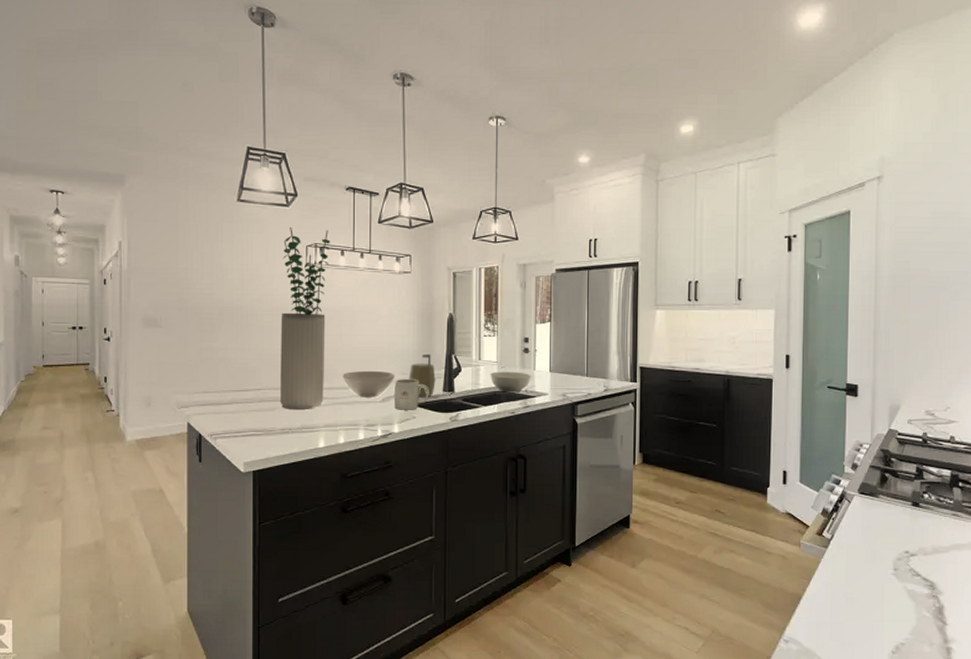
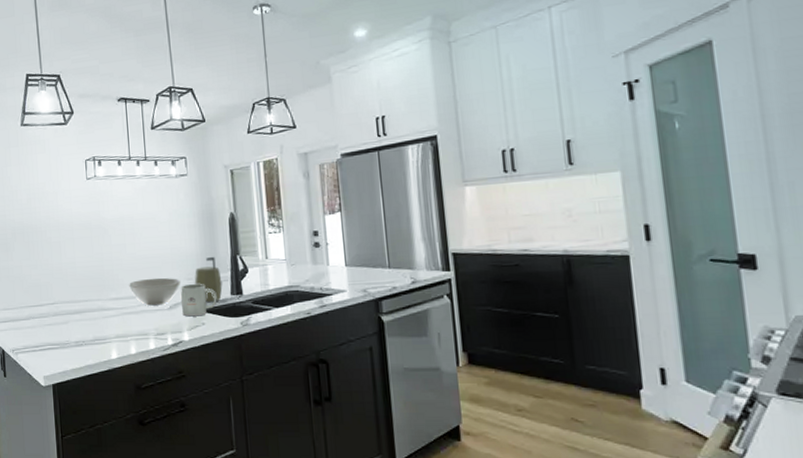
vase: present [280,226,331,409] -> none [64,142,113,322]
bowl: present [490,371,532,393] -> none [279,268,326,292]

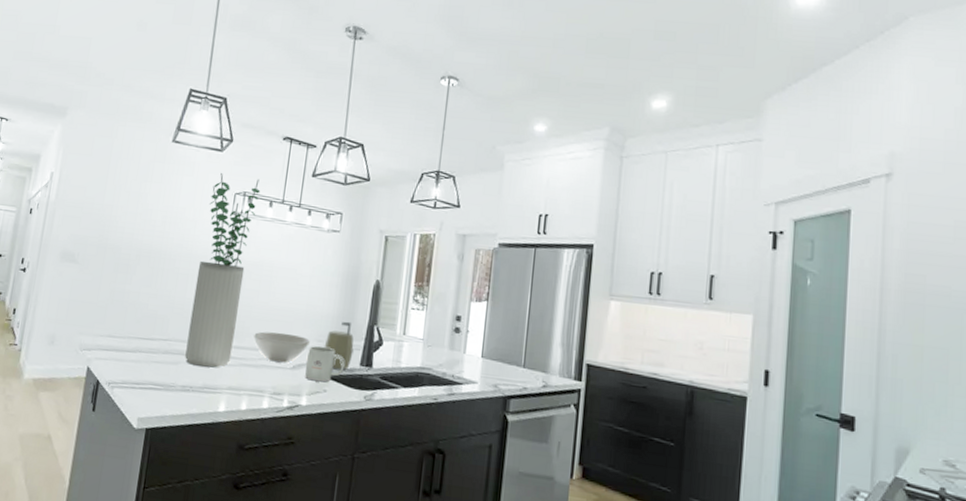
vase: none [64,142,113,322] -> present [185,172,261,368]

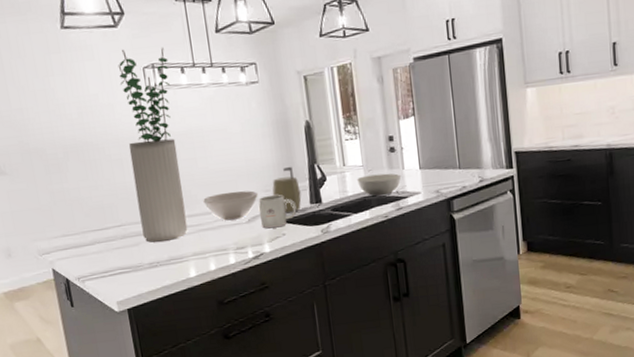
bowl: none [413,350,461,377] -> present [357,173,402,197]

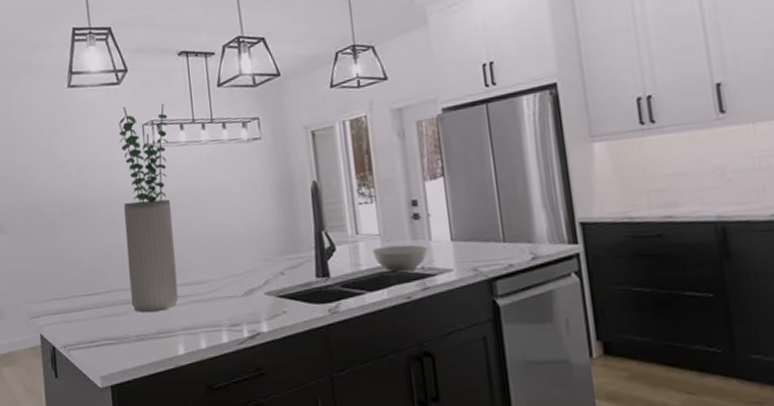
bowl: present [203,190,259,221] -> none [196,259,257,292]
mug: present [258,195,297,229] -> none [256,265,300,304]
soap dispenser: present [272,166,302,214] -> none [272,232,306,288]

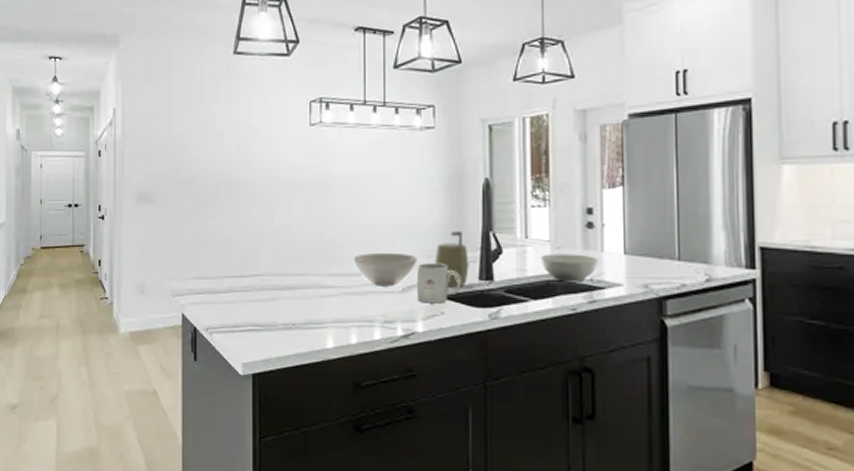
vase: present [118,103,179,312] -> none [282,79,338,300]
bowl: none [196,259,257,292] -> present [354,252,419,287]
mug: none [256,265,300,304] -> present [416,263,461,304]
soap dispenser: none [272,232,306,288] -> present [434,230,469,288]

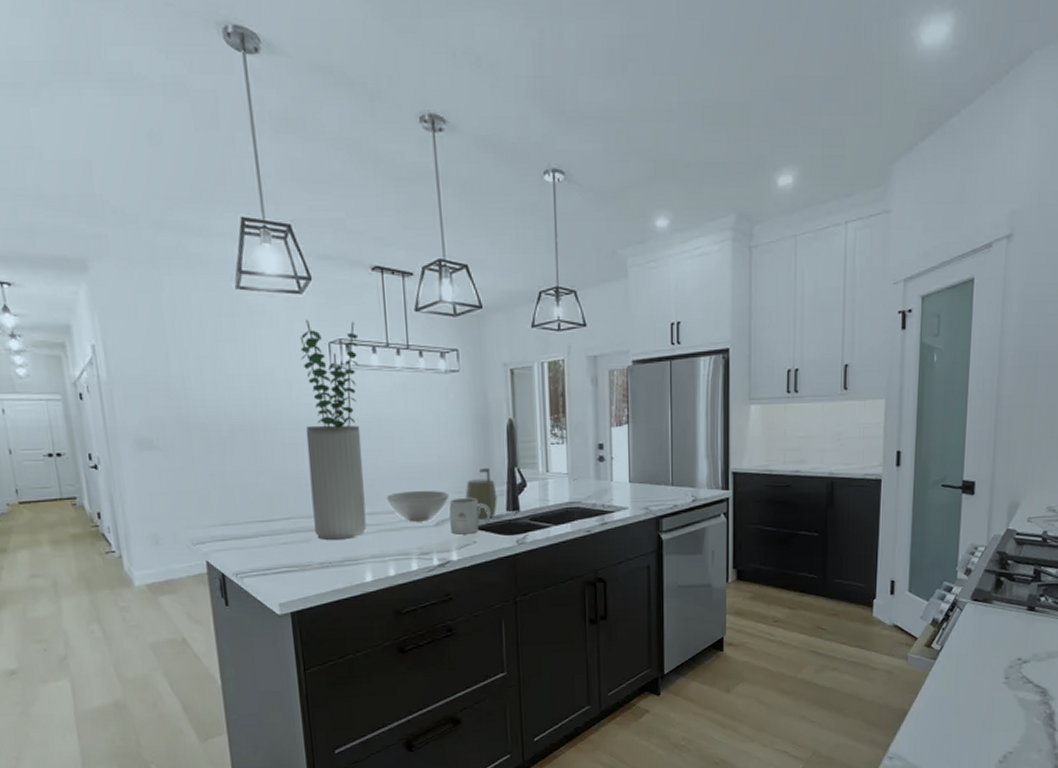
vase: none [282,79,338,300] -> present [299,319,367,540]
bowl: present [541,254,599,282] -> none [560,484,609,509]

